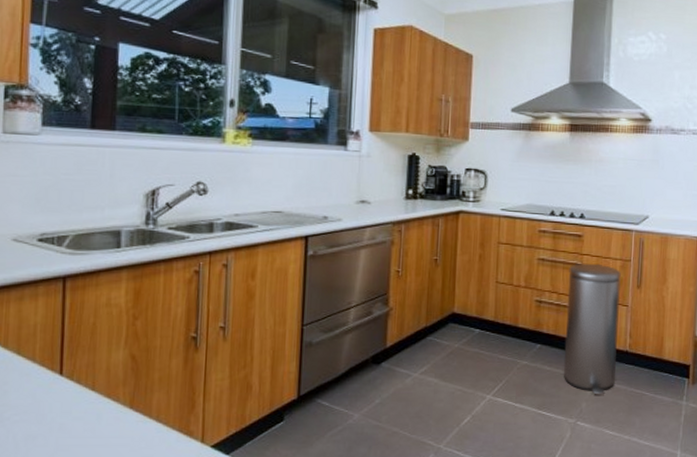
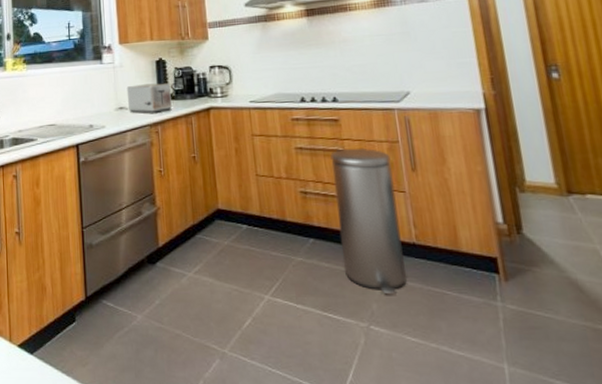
toaster: none [370,178,421,212] -> present [126,82,172,114]

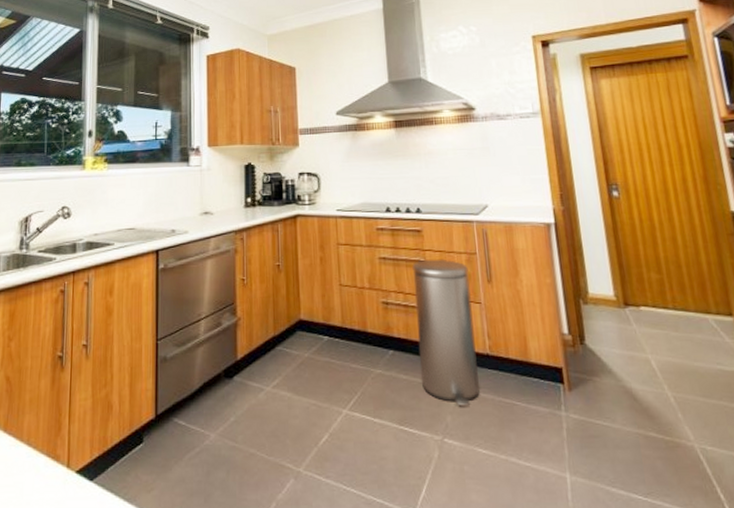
toaster: present [126,82,172,114] -> none [213,188,258,220]

